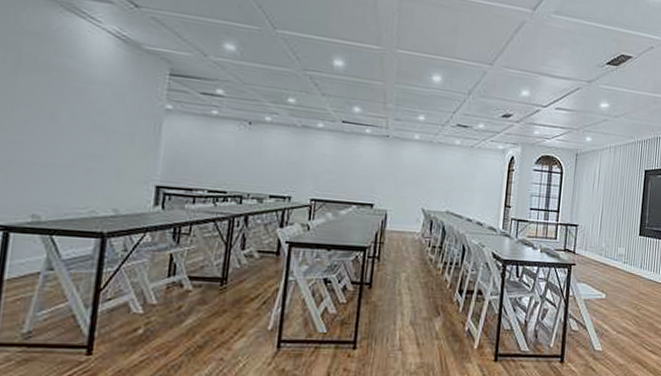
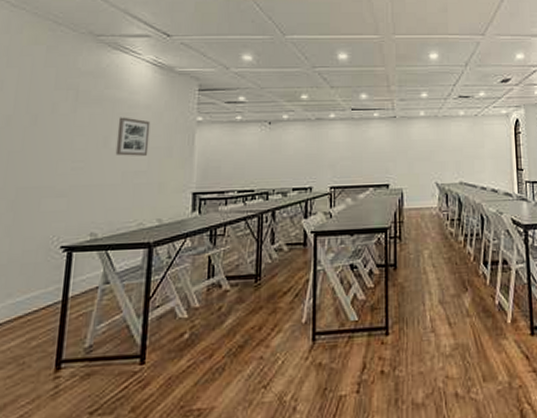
wall art: none [65,91,110,139] -> present [115,117,151,156]

